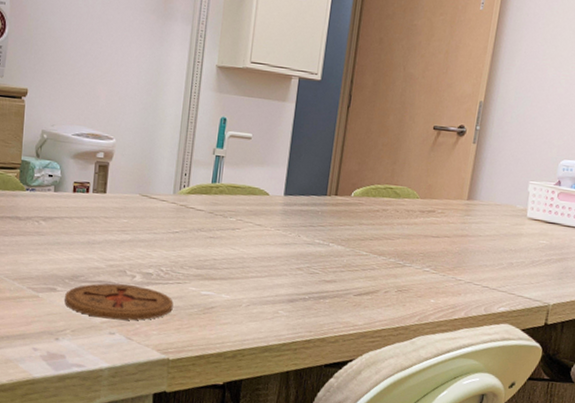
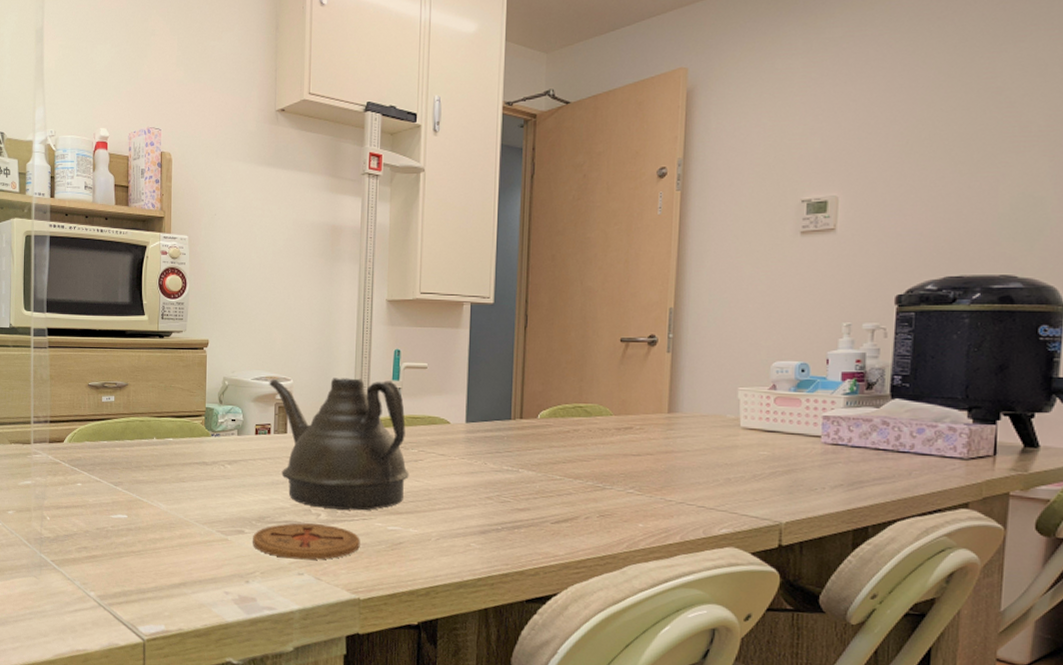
teapot: none [90,137,226,275] -> present [269,378,409,511]

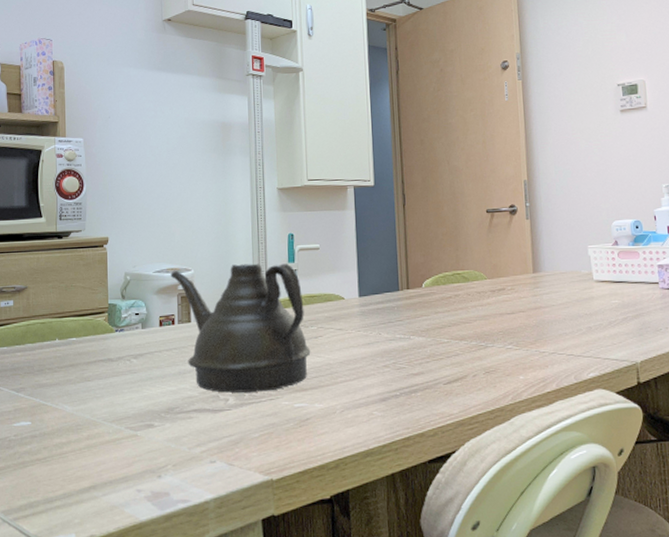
coaster: present [253,523,360,560] -> none [163,409,269,448]

